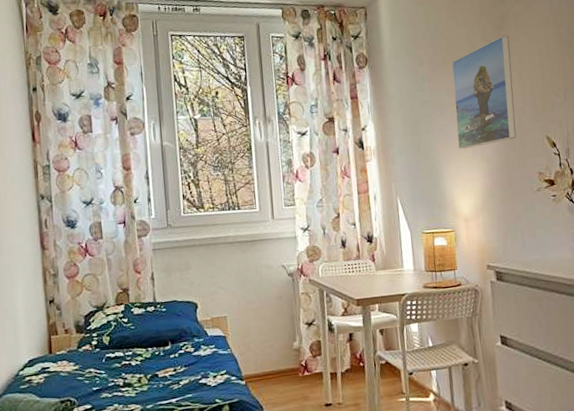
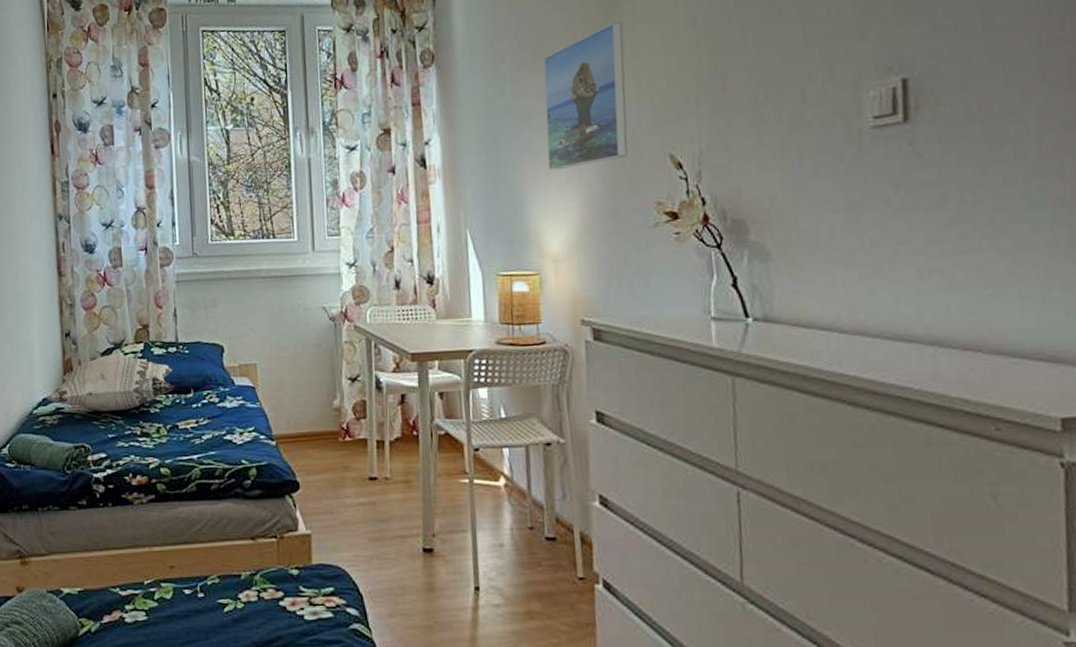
decorative pillow: none [32,315,154,368] -> present [46,353,175,412]

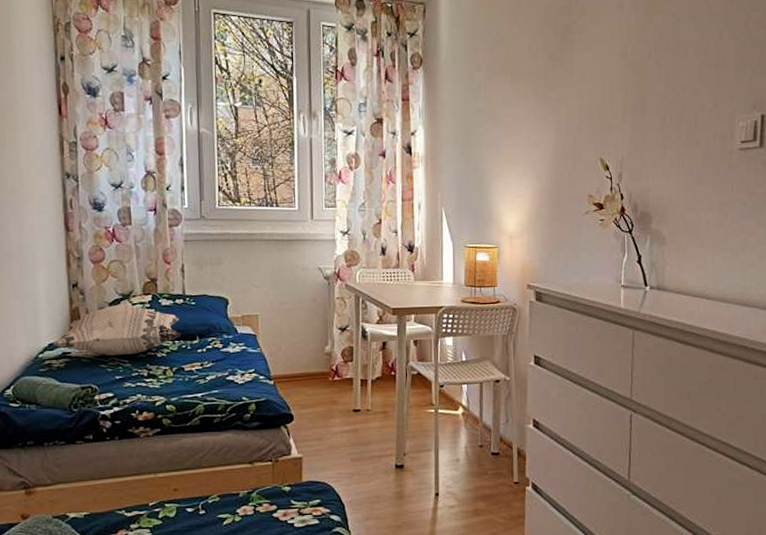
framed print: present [543,22,628,171] -> none [509,49,572,164]

